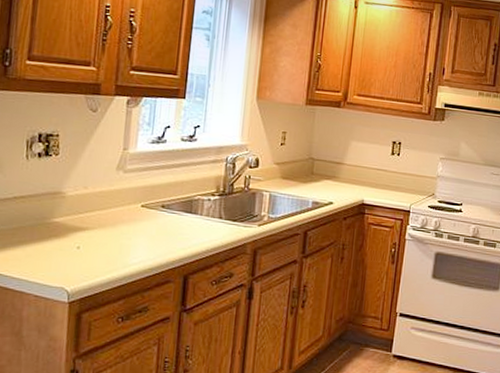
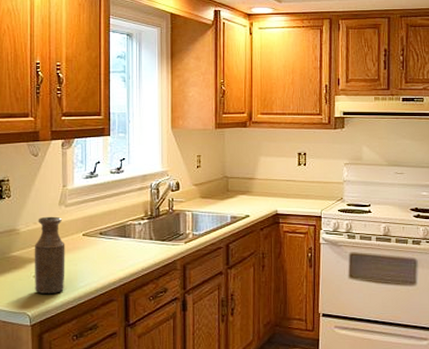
bottle: none [77,181,120,270] -> present [34,216,65,295]

